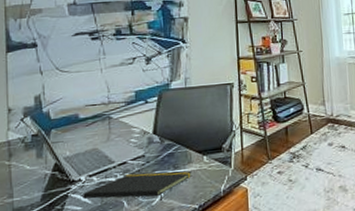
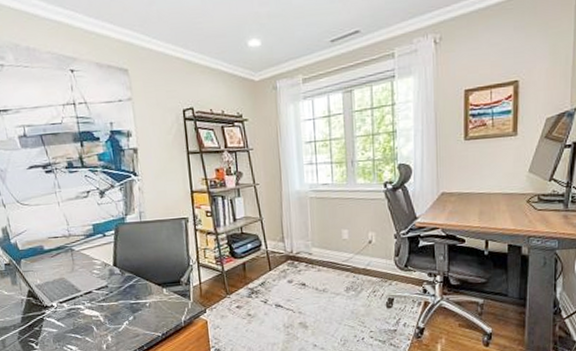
notepad: present [83,171,192,201] -> none [56,301,154,327]

